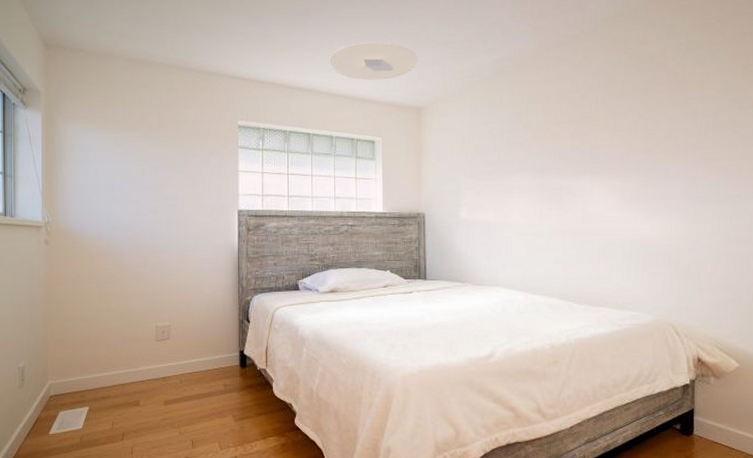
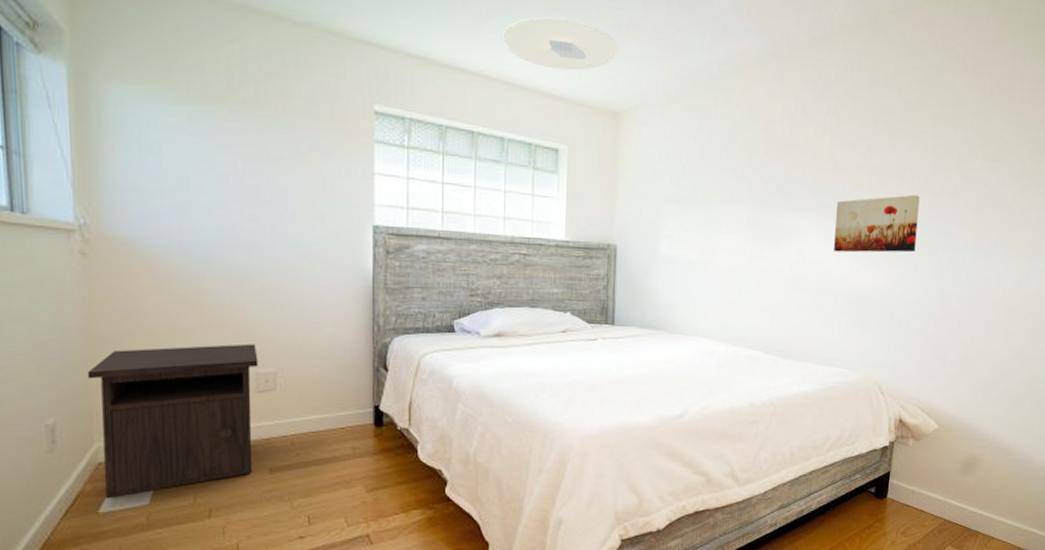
nightstand: none [46,304,158,424] -> present [87,343,258,499]
wall art: none [615,152,696,208] -> present [834,194,920,253]

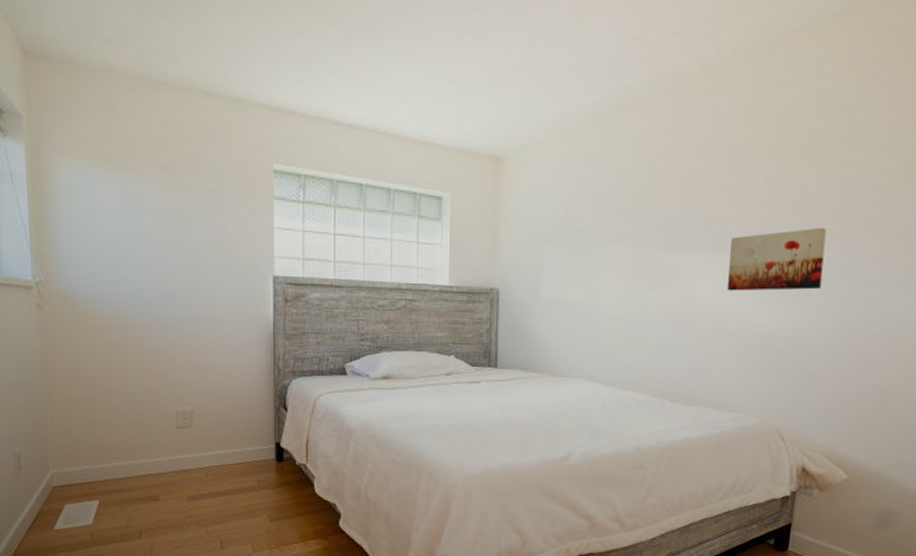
nightstand: present [87,343,258,499] -> none [43,385,178,518]
ceiling light: present [501,16,618,71] -> none [387,69,499,119]

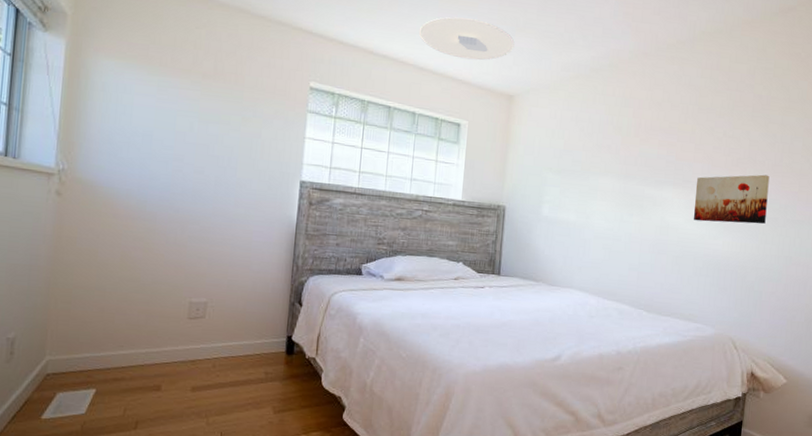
ceiling light: none [387,69,499,119] -> present [418,16,515,60]

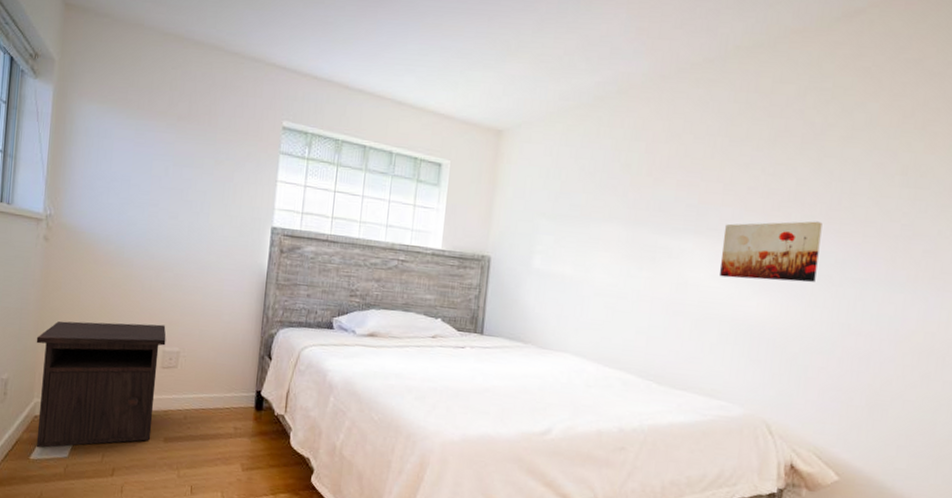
nightstand: none [48,276,193,407] -> present [36,321,166,448]
ceiling light: present [418,16,515,60] -> none [397,43,505,92]

